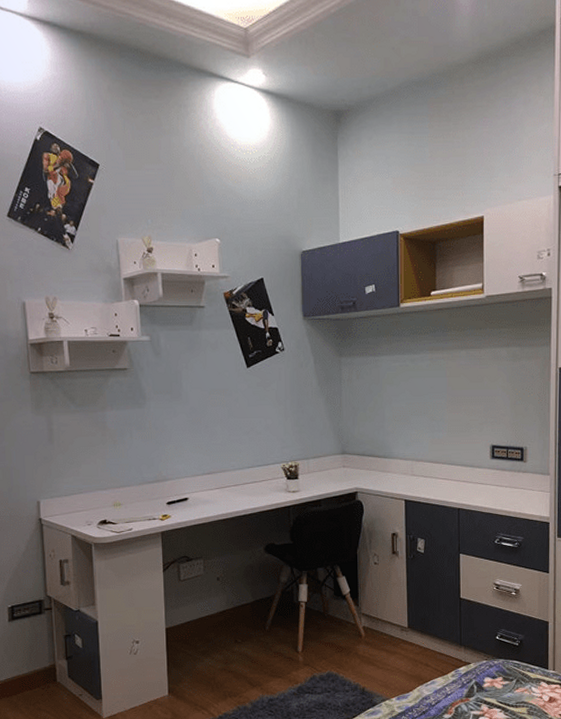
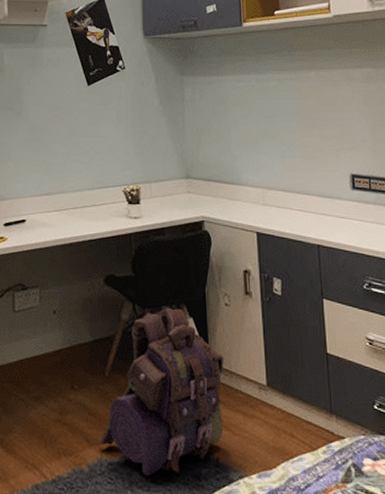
backpack: none [260,568,371,707] -> present [99,307,224,476]

